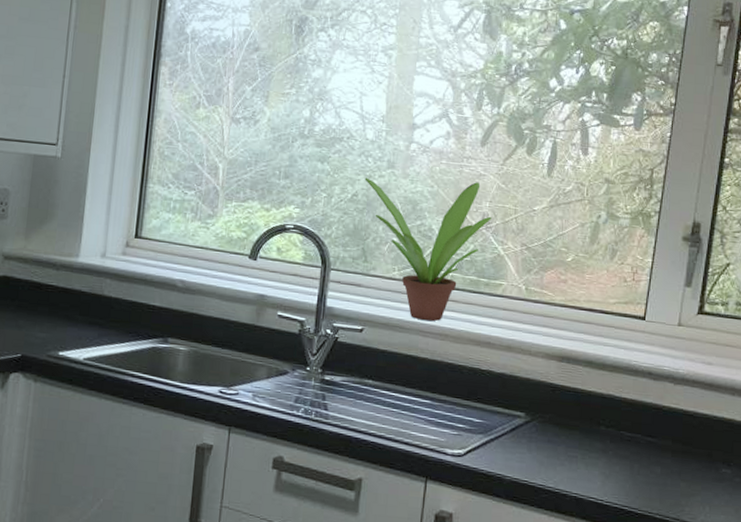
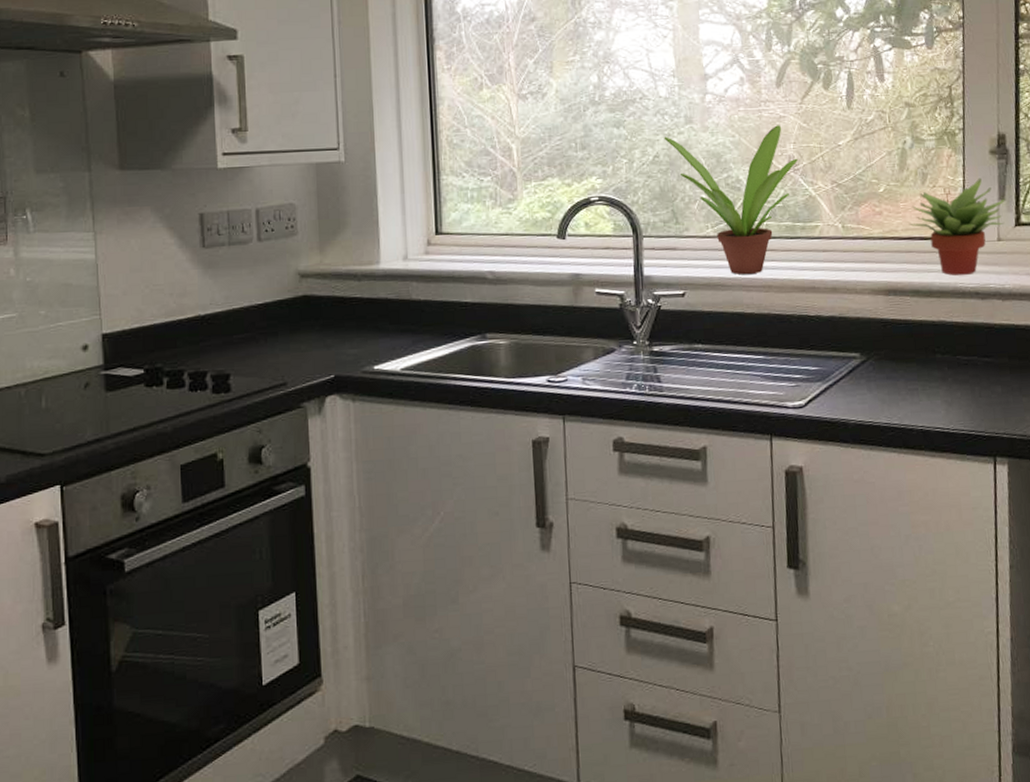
succulent plant: none [592,262,691,355] -> present [909,177,1005,277]

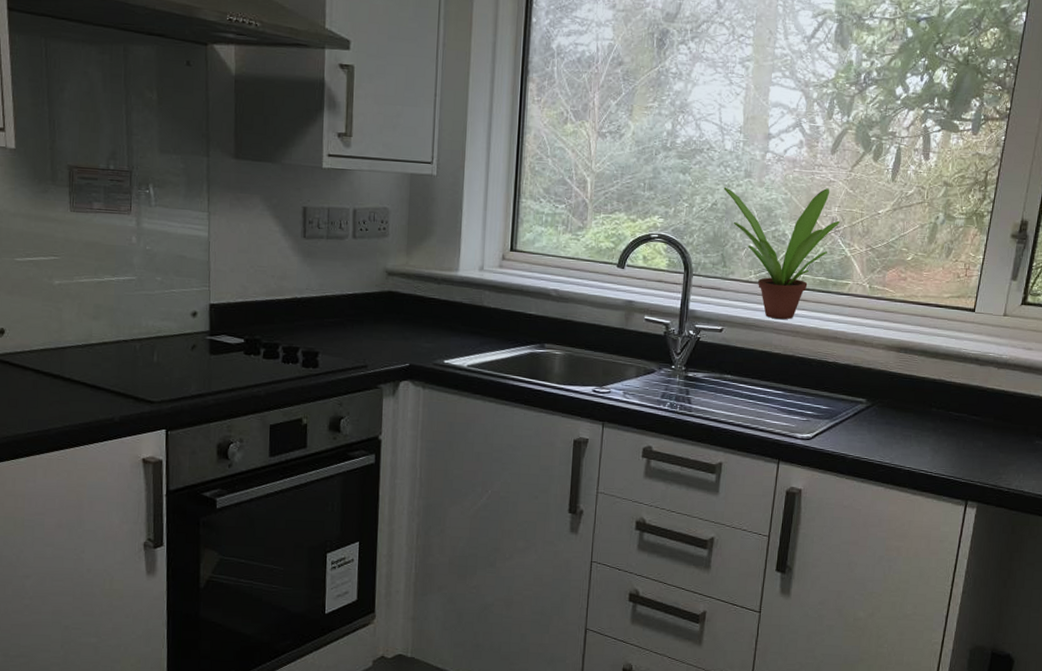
succulent plant: present [909,177,1005,277] -> none [928,258,1017,344]

